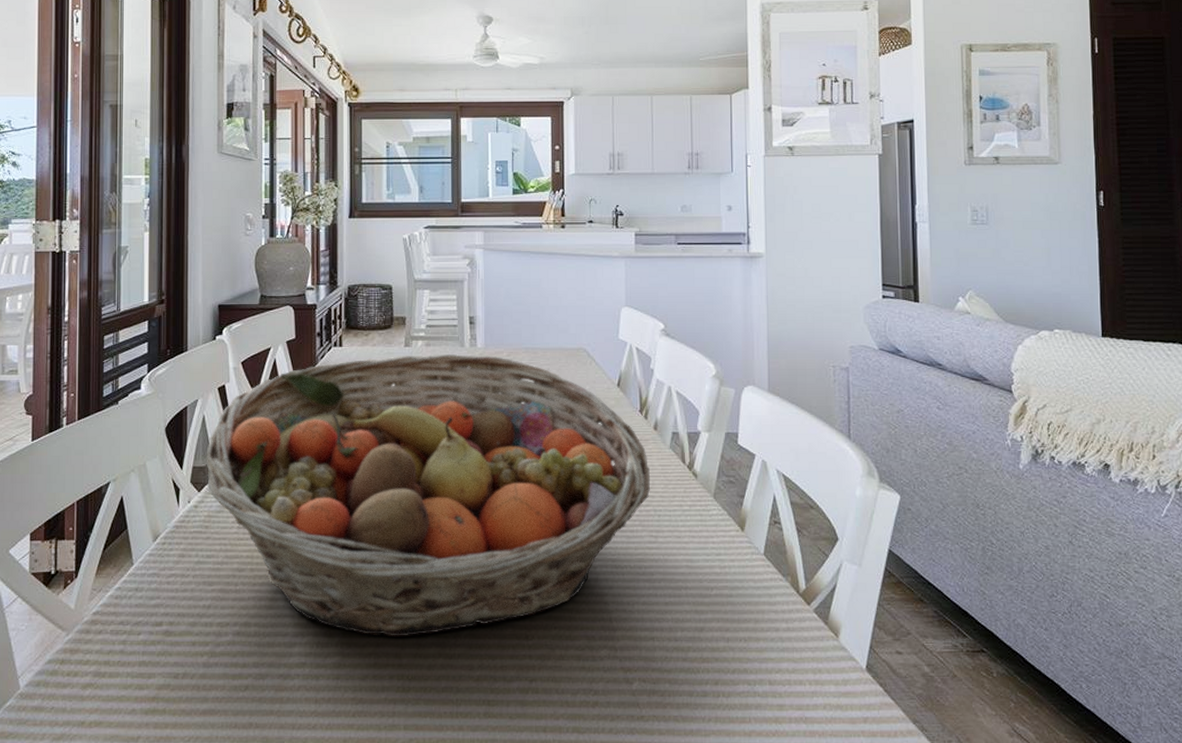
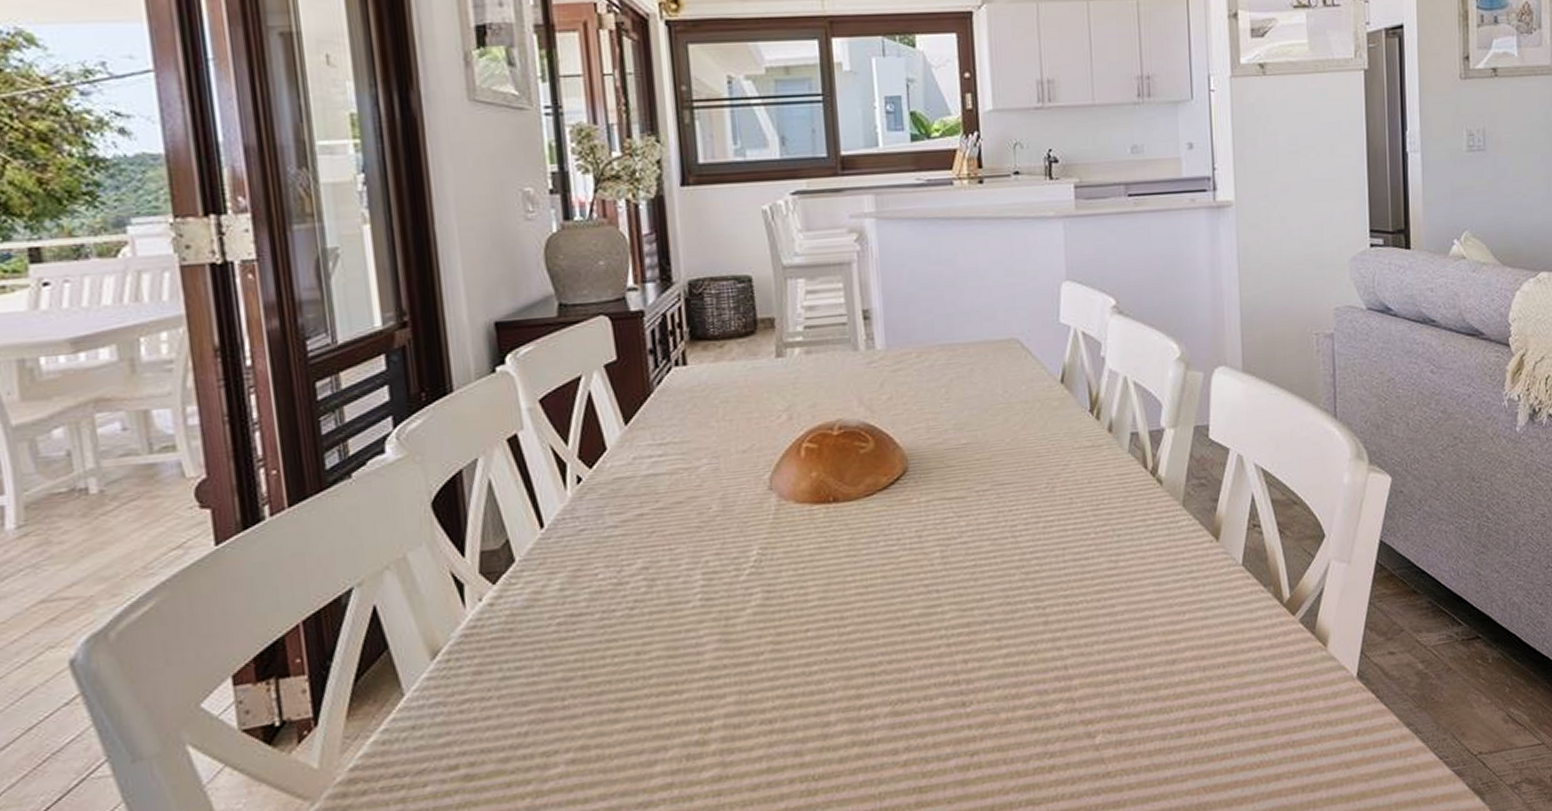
fruit basket: present [206,353,651,637] -> none [498,358,1107,735]

